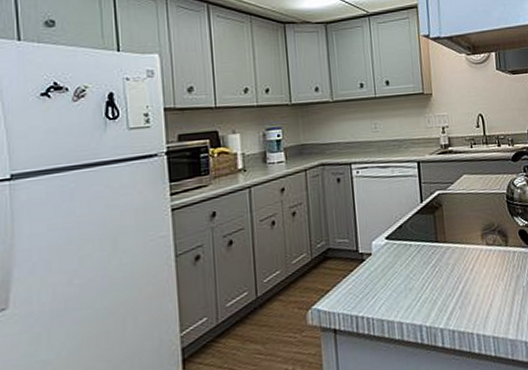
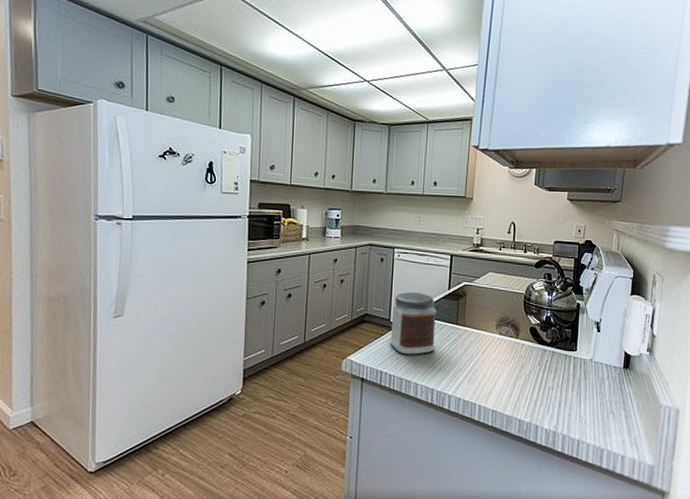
jar: none [359,212,415,290] -> present [390,292,437,355]

